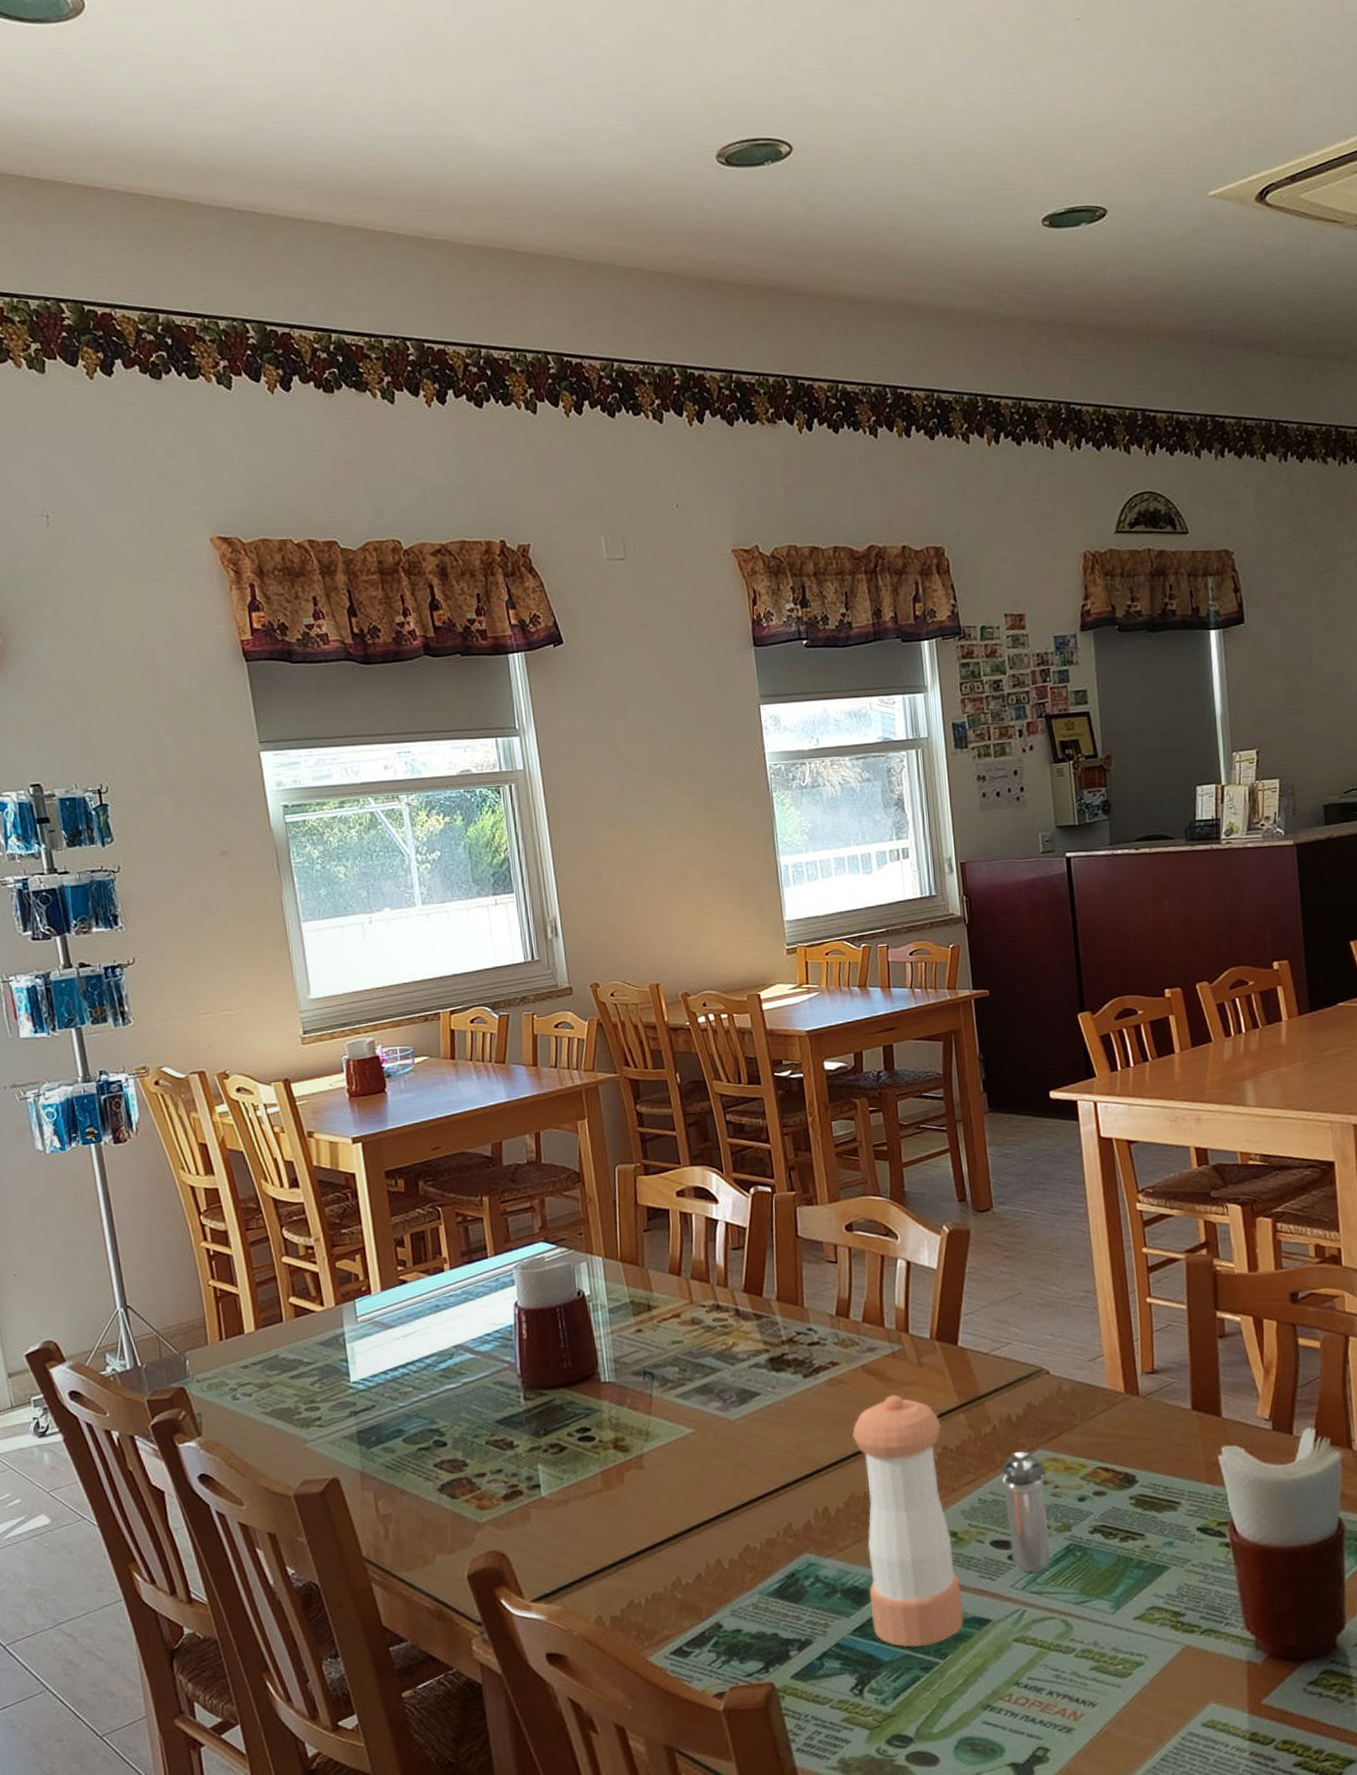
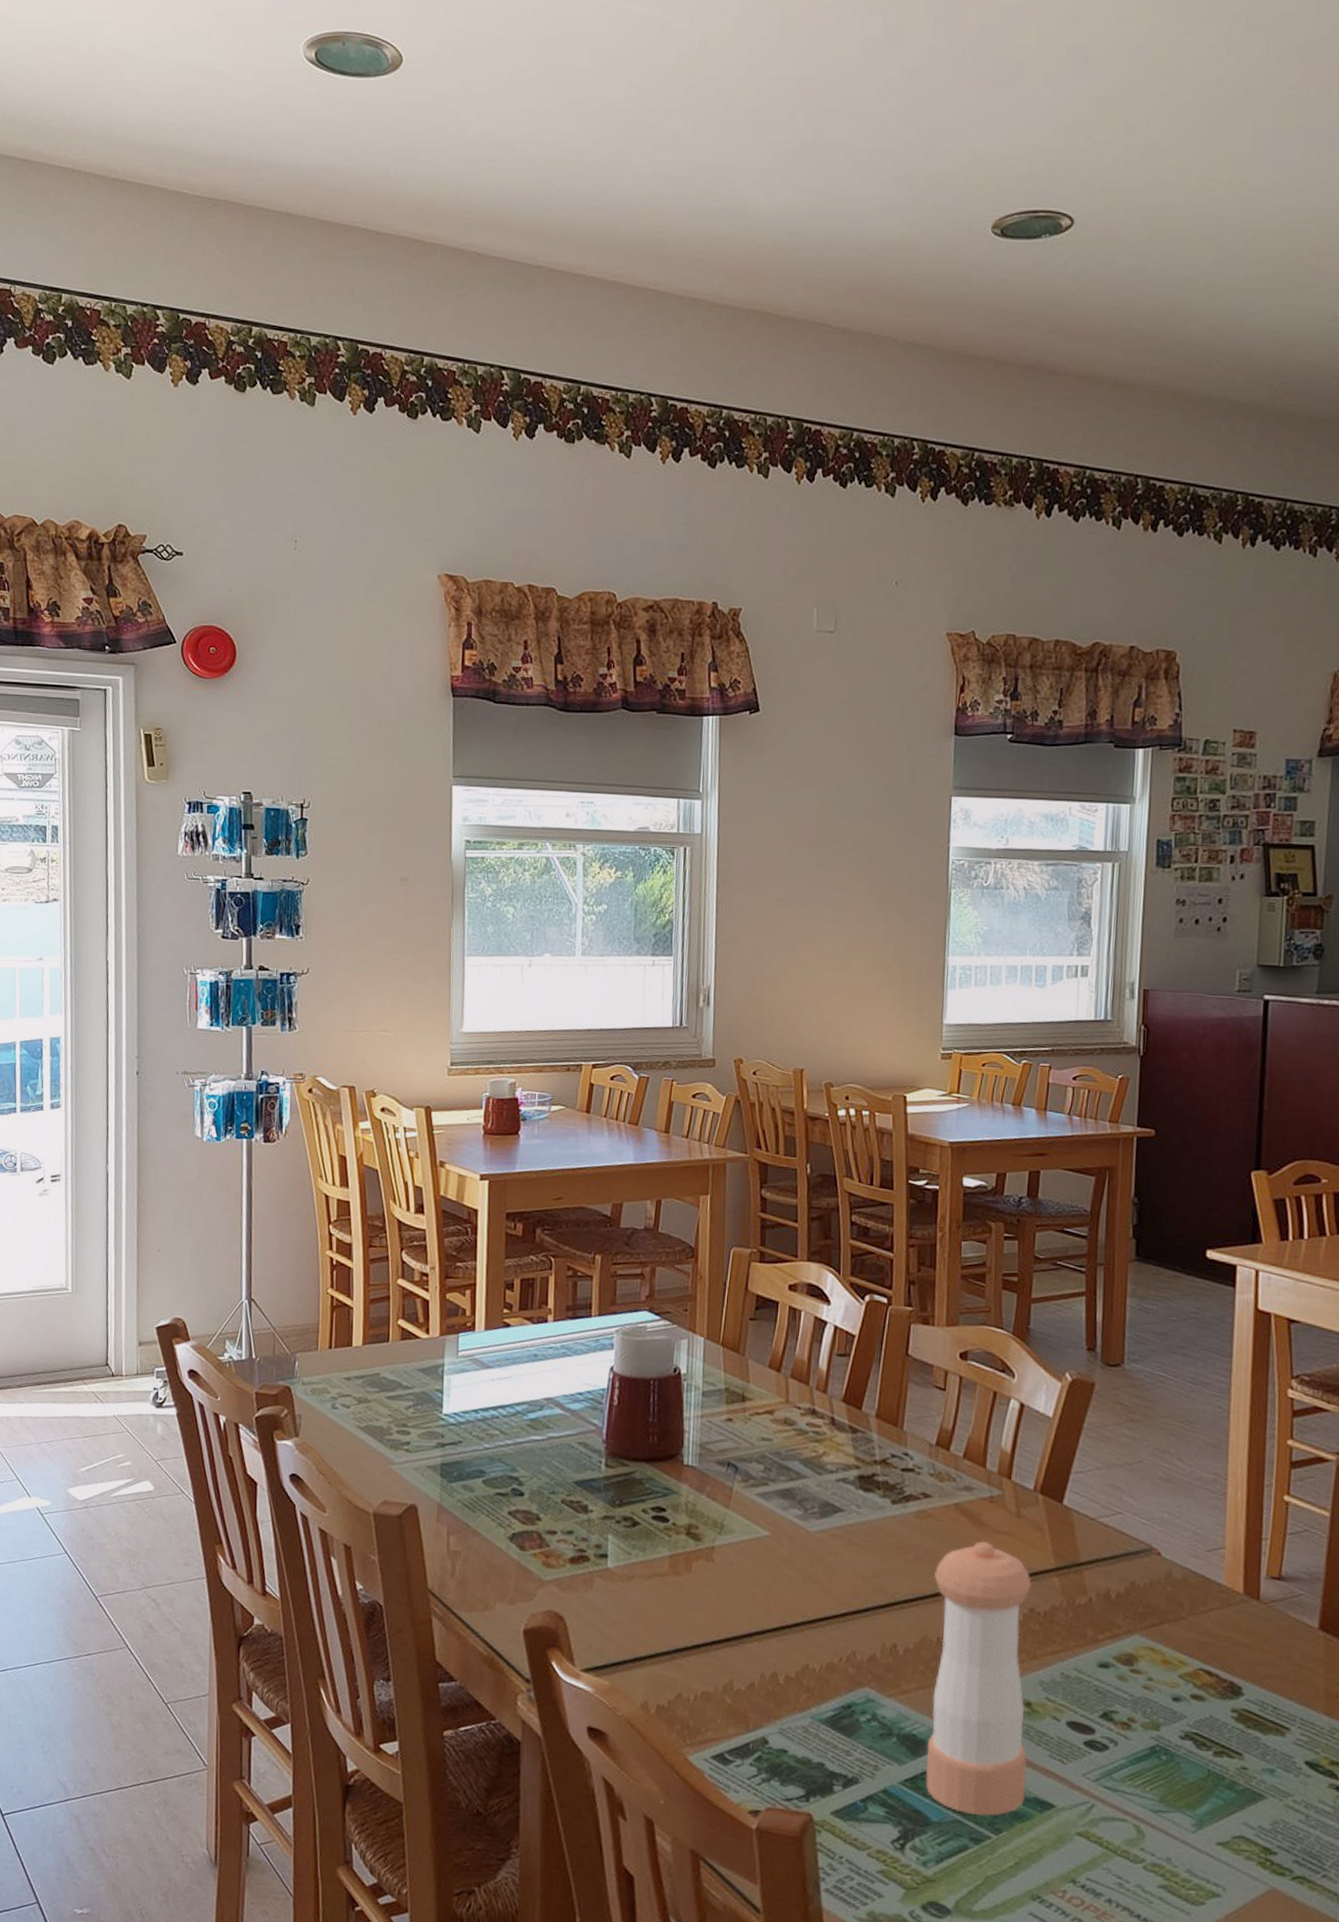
shaker: present [1002,1451,1052,1573] -> none [1088,1630,1138,1766]

